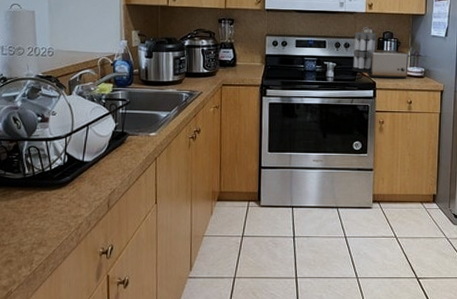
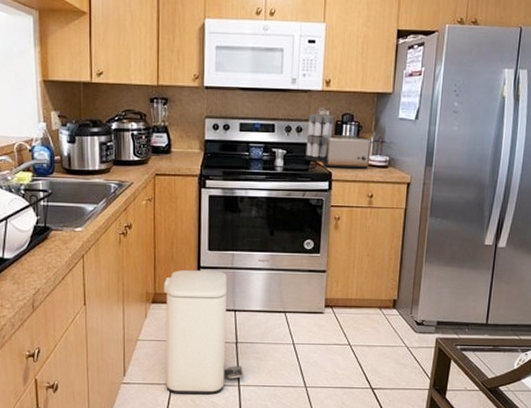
pedal bin: none [228,169,299,287] -> present [164,269,243,395]

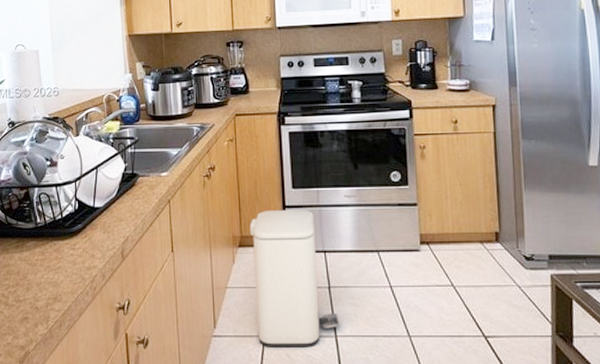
spice rack: present [304,108,335,162] -> none [381,37,408,91]
toaster: present [321,133,372,169] -> none [397,60,450,96]

